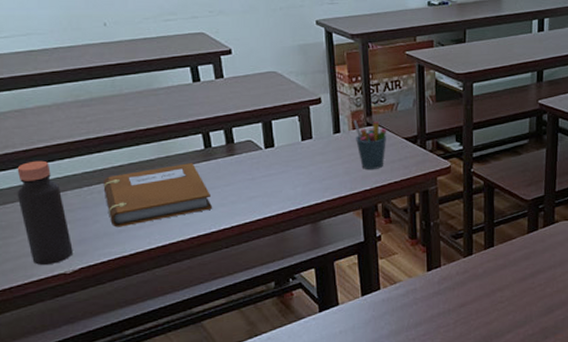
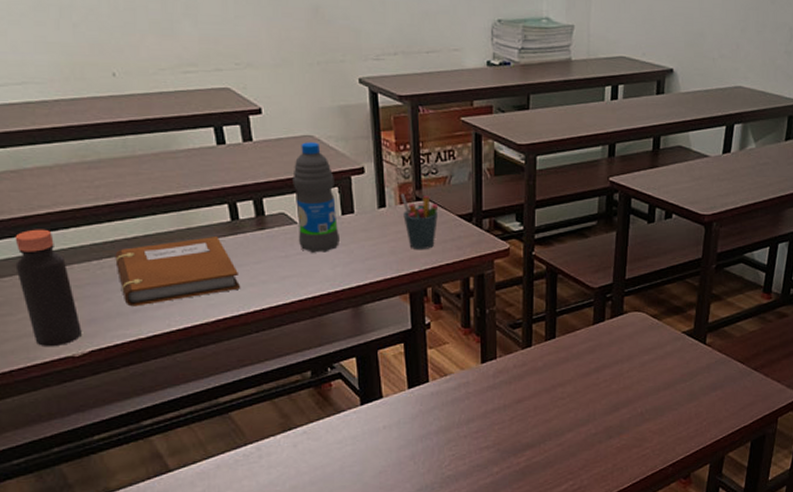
water bottle: none [258,77,300,175] -> present [292,142,339,253]

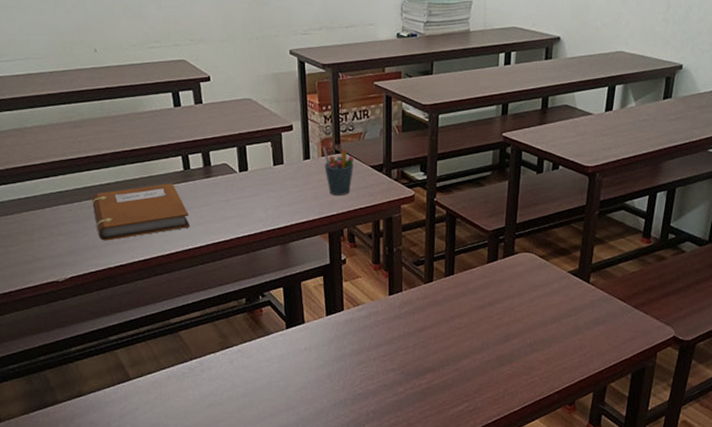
bottle: present [15,229,82,347] -> none [16,176,65,273]
water bottle: present [292,142,339,253] -> none [234,104,271,197]

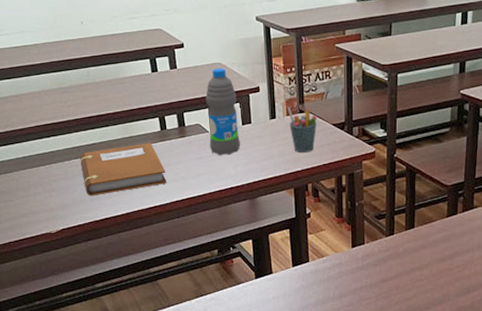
water bottle: none [234,104,271,197] -> present [206,68,240,155]

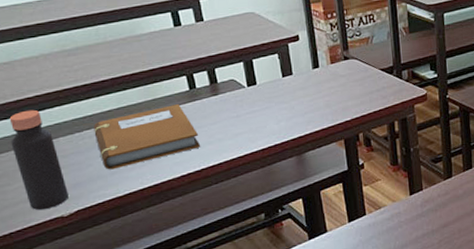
bottle: none [15,138,57,226] -> present [9,109,69,210]
water bottle: present [206,68,240,155] -> none [239,17,282,112]
pen holder: present [287,107,317,153] -> none [331,54,364,102]

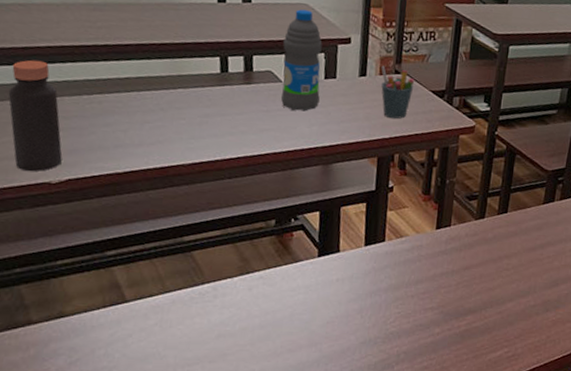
notebook: present [94,104,201,170] -> none [104,85,221,143]
water bottle: none [239,17,282,112] -> present [280,9,323,112]
pen holder: none [331,54,364,102] -> present [381,65,415,119]

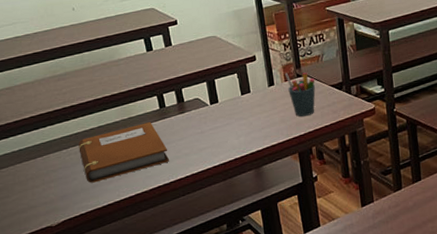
bottle: present [8,60,63,172] -> none [9,129,57,220]
notebook: none [104,85,221,143] -> present [78,122,170,183]
water bottle: present [280,9,323,112] -> none [203,41,241,128]

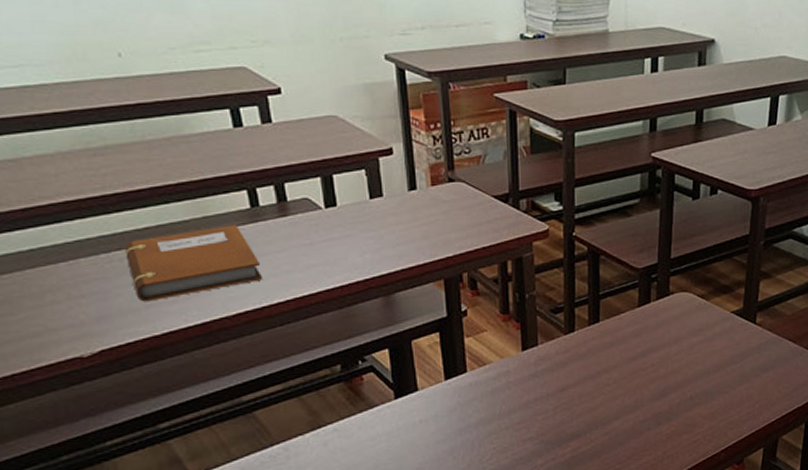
pen holder: present [285,72,316,117] -> none [432,174,473,234]

